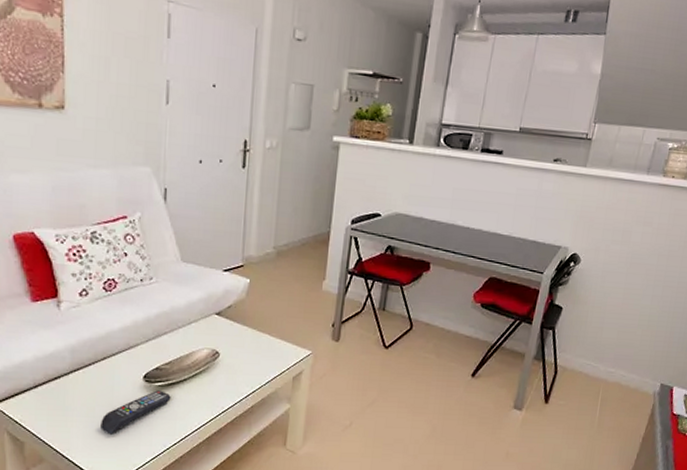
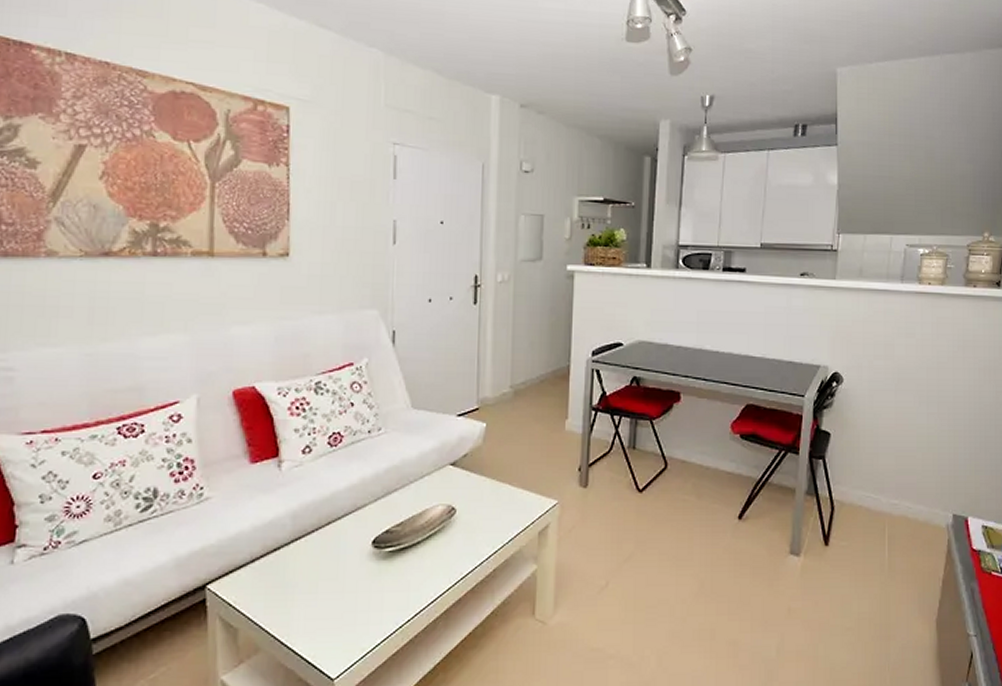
remote control: present [100,390,171,435] -> none [324,557,403,614]

